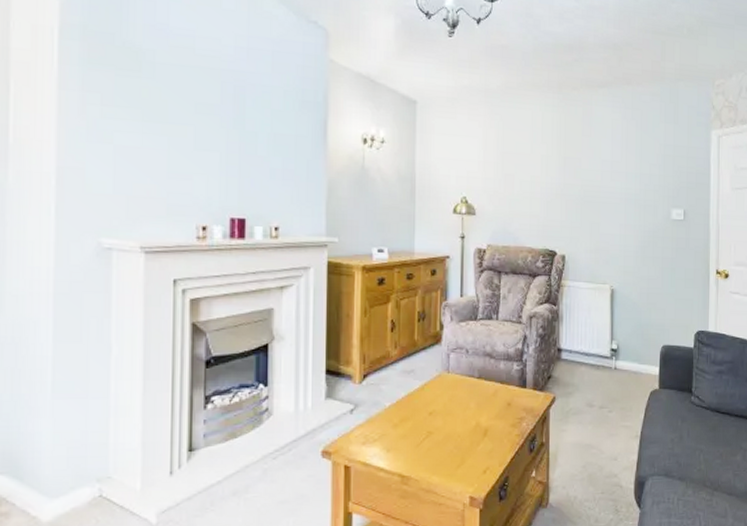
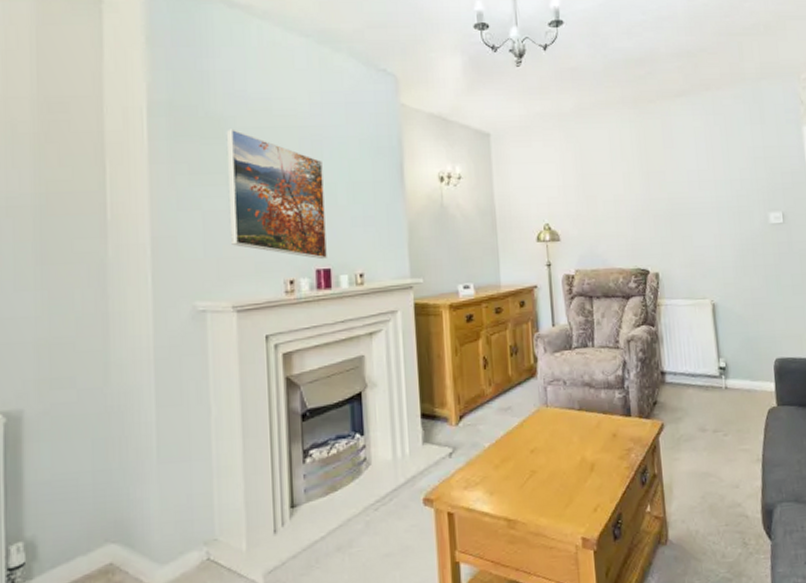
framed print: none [143,63,244,209] -> present [227,129,327,260]

